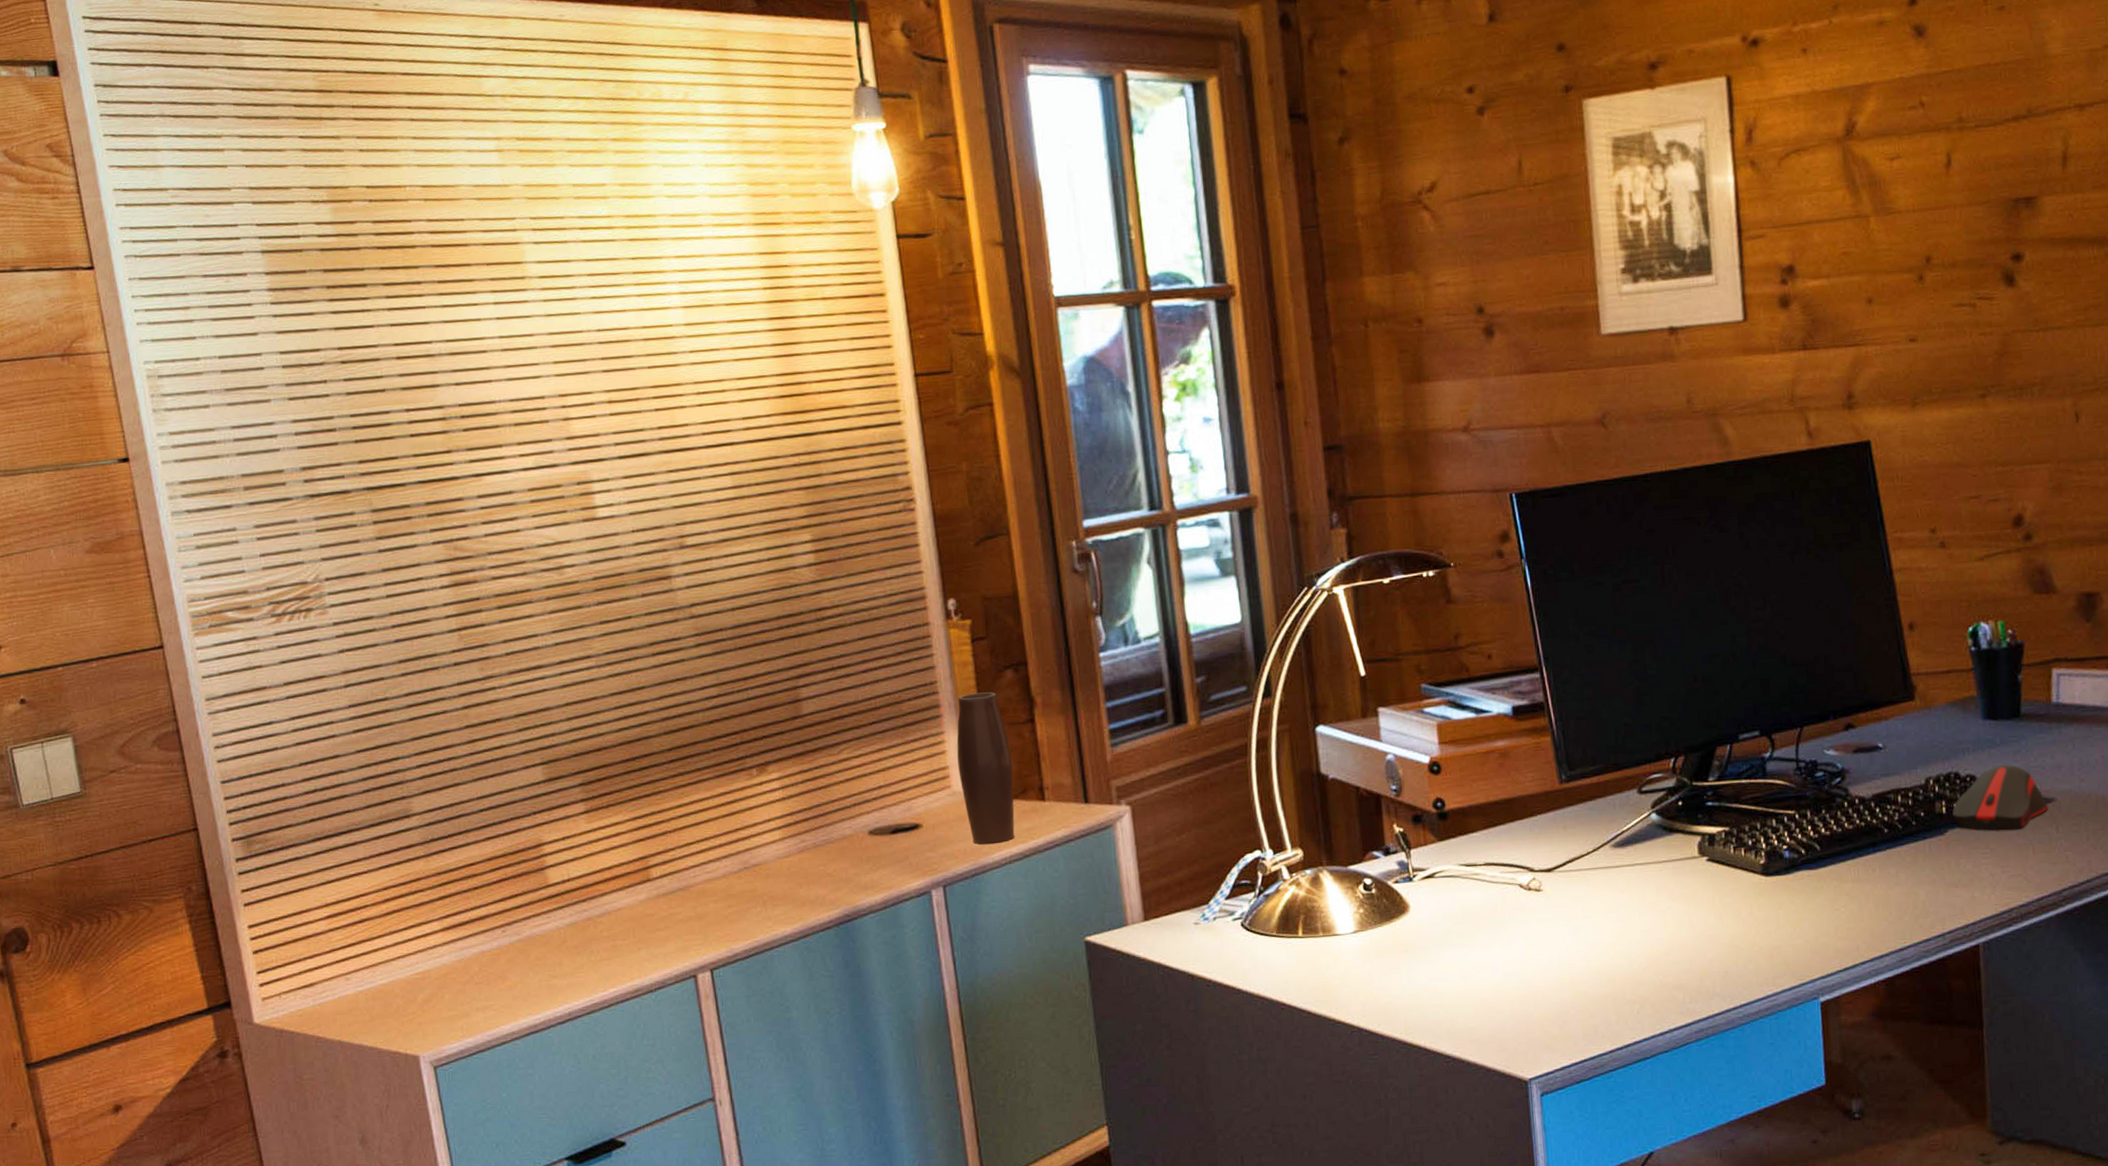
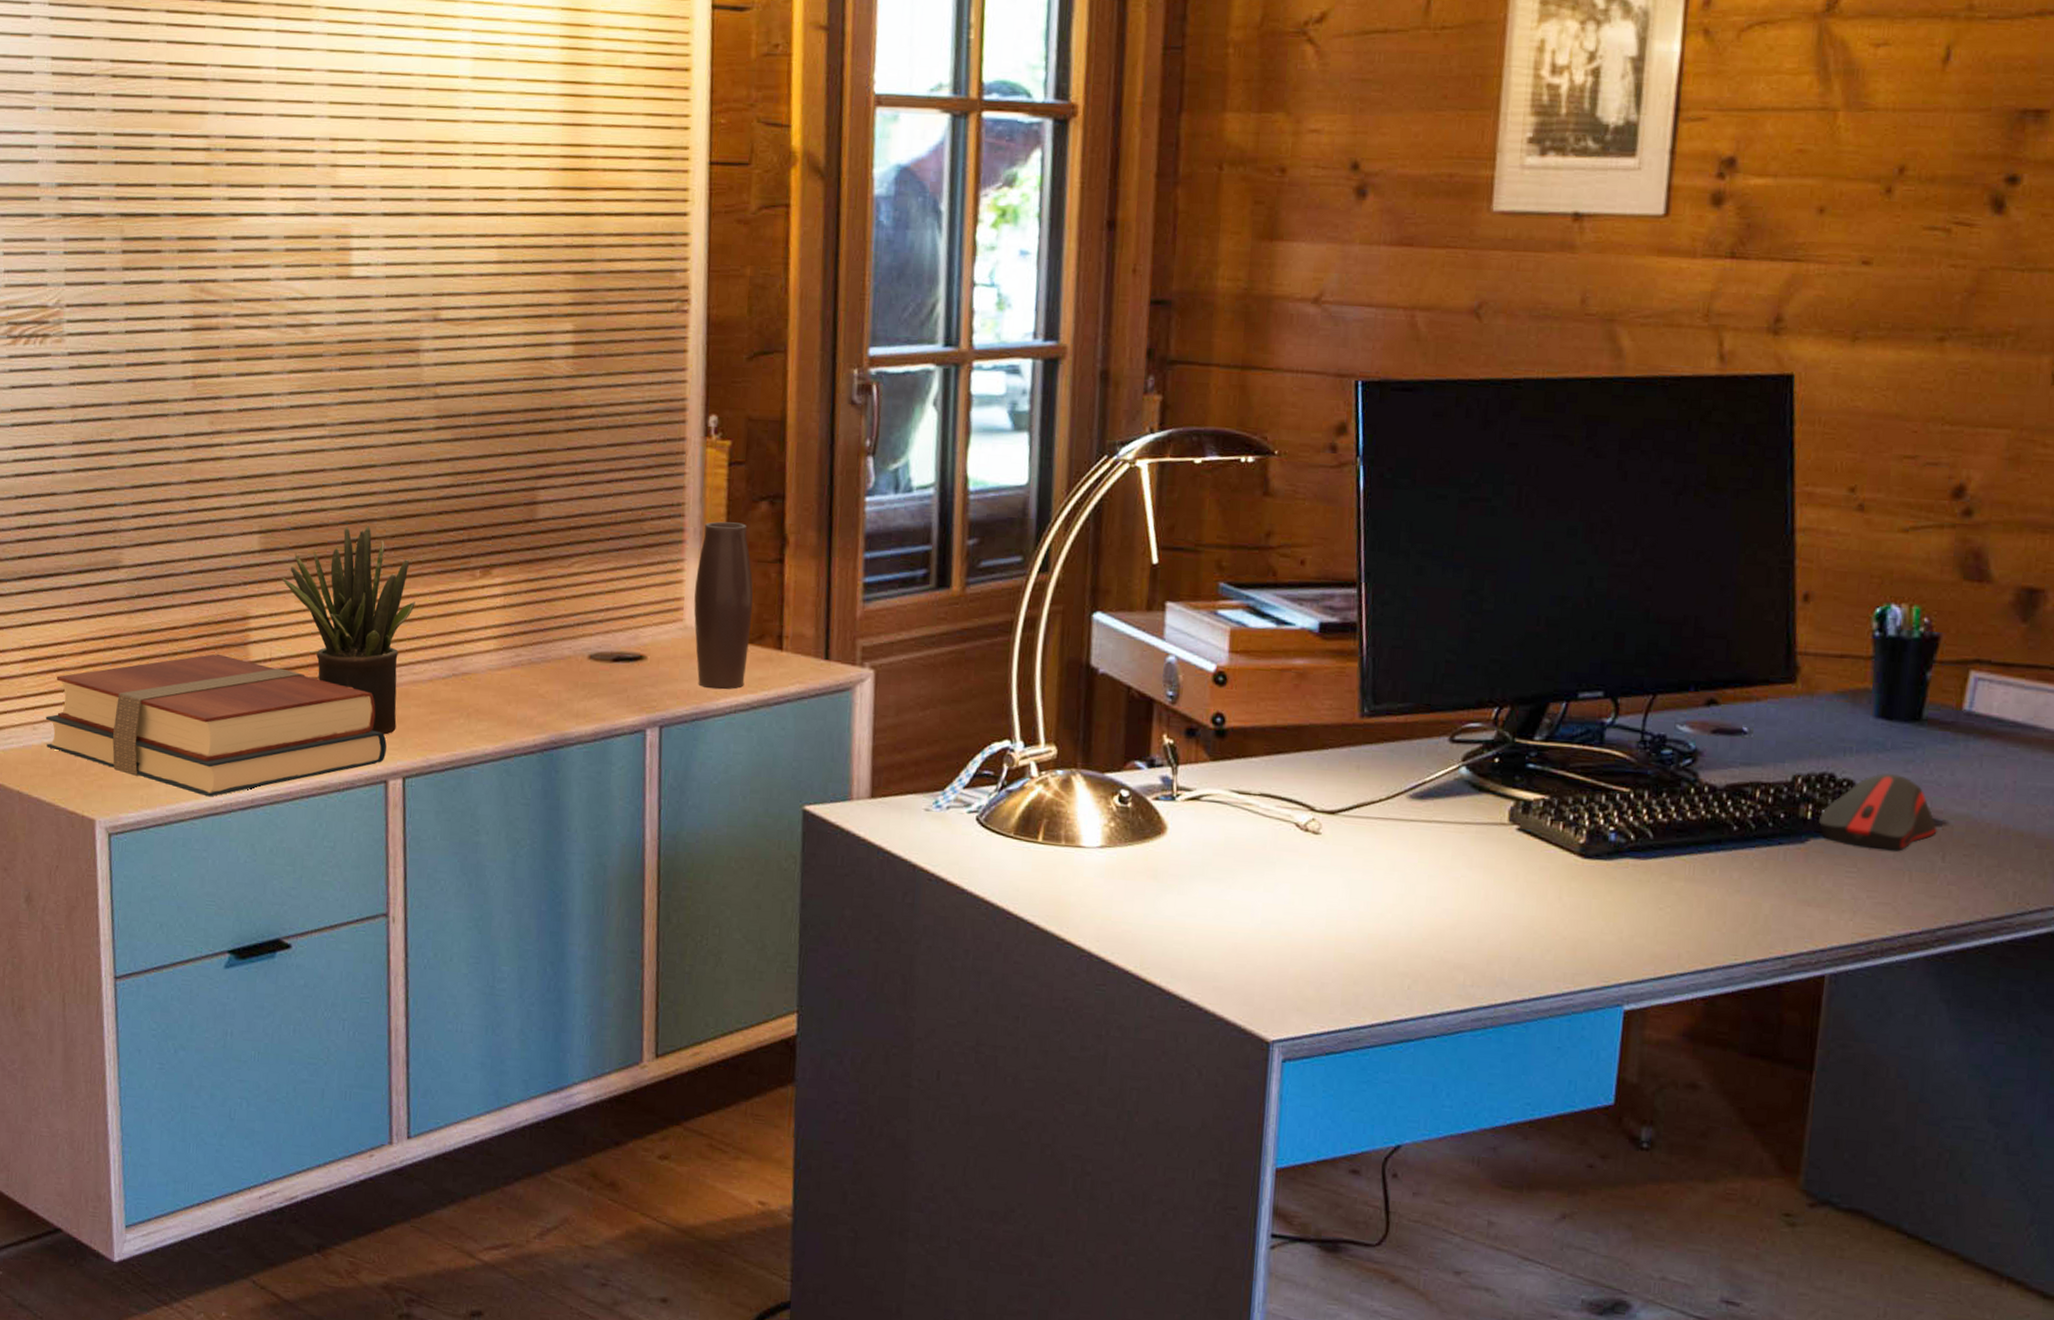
books: none [357,882,691,1017] -> present [45,653,387,797]
potted plant: none [569,743,700,933] -> present [282,526,415,735]

